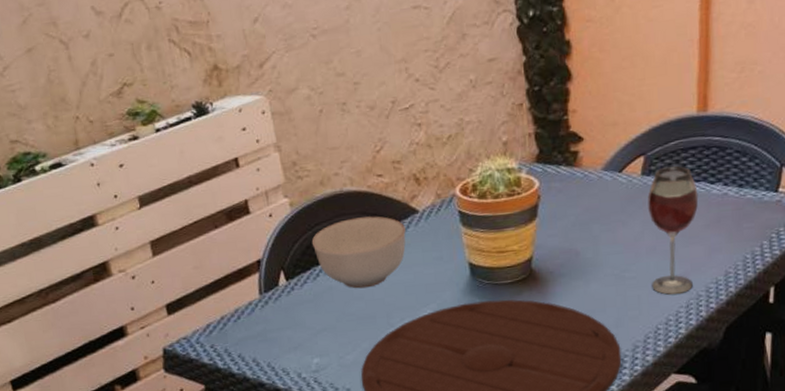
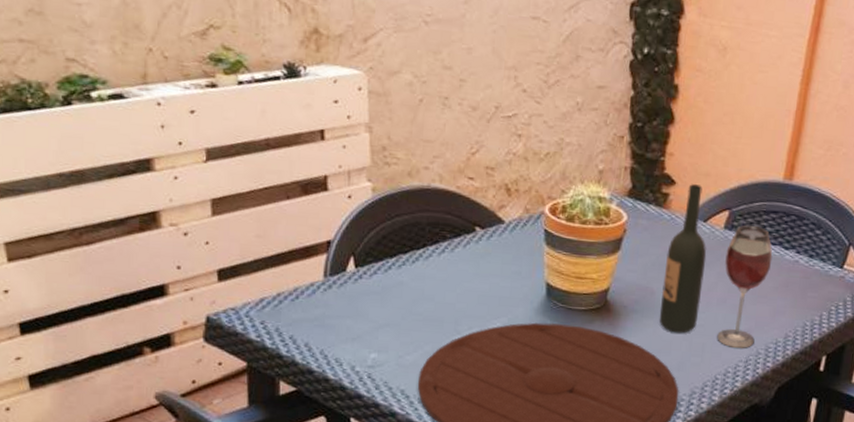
bowl: present [311,216,406,289] -> none [389,216,489,290]
wine bottle: none [586,136,629,290] -> present [659,184,707,333]

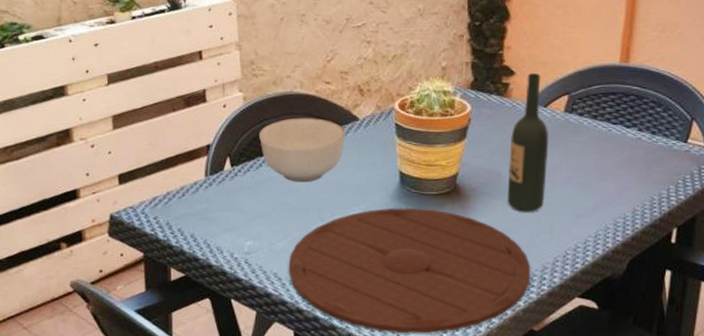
bowl: none [389,216,489,290] -> present [258,118,345,183]
wineglass: present [717,225,773,348] -> none [565,107,615,224]

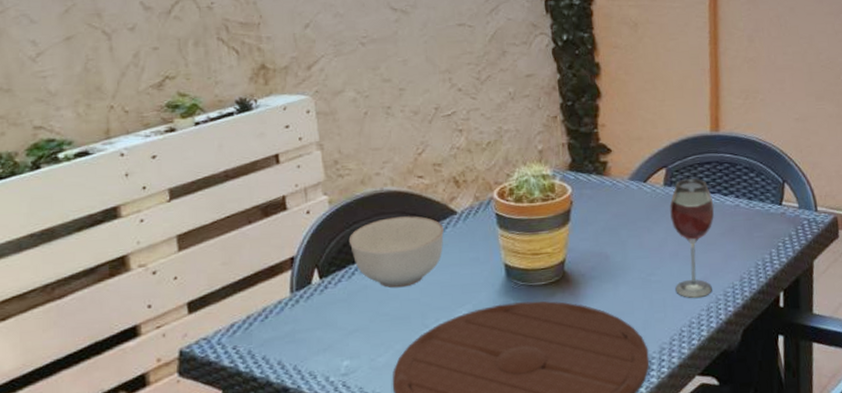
wine bottle: present [507,73,549,212] -> none [614,149,655,293]
wineglass: none [565,107,615,224] -> present [669,178,715,298]

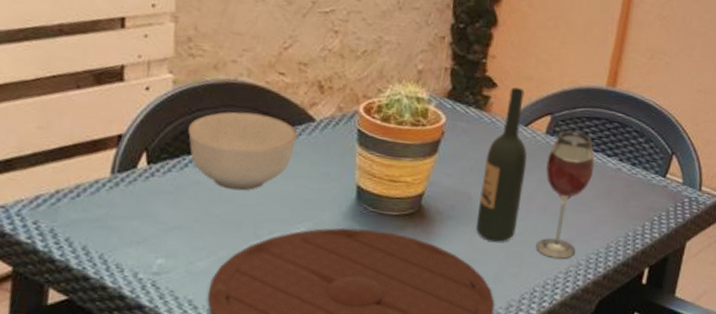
wine bottle: none [614,149,655,293] -> present [475,87,528,242]

